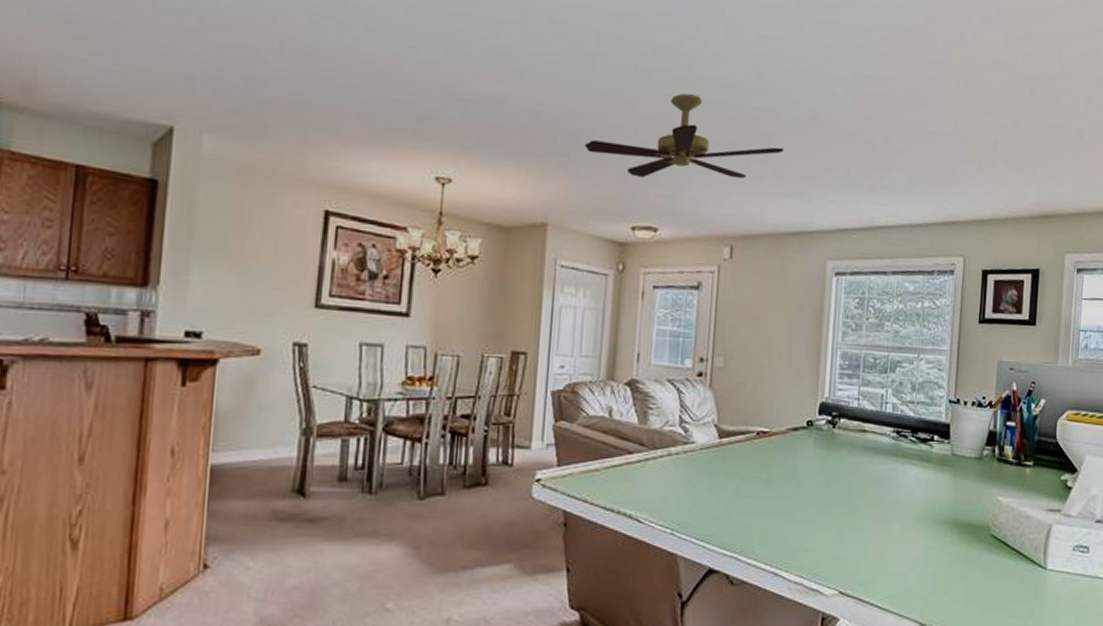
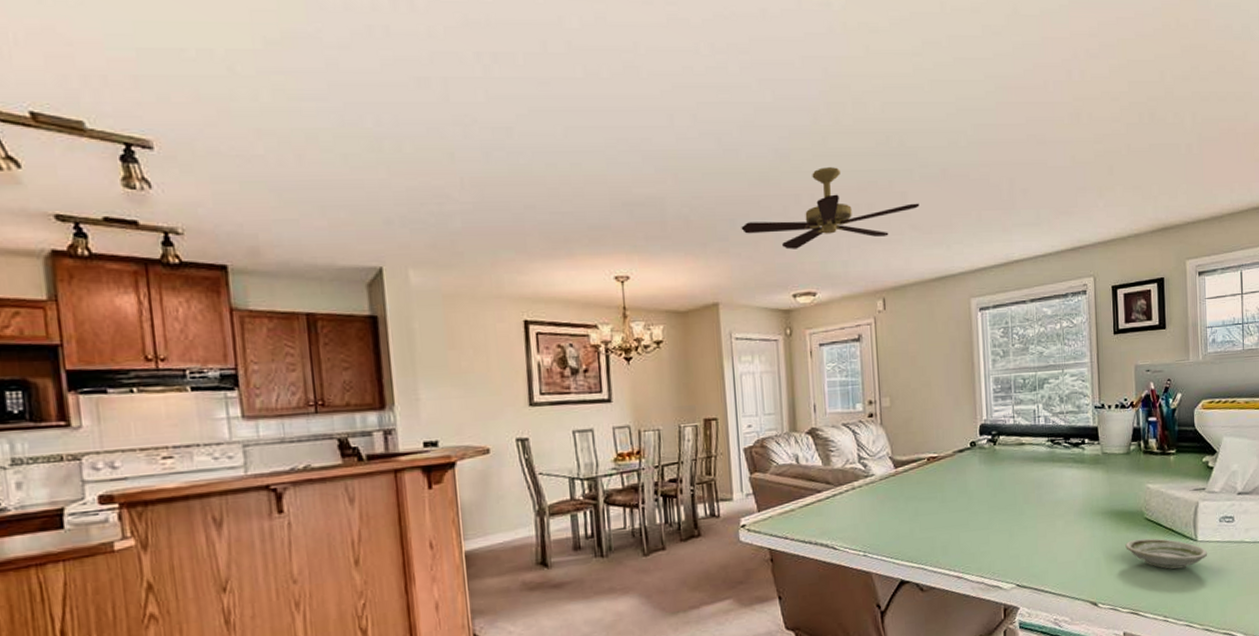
saucer: none [966,558,1057,598] -> present [1125,538,1208,569]

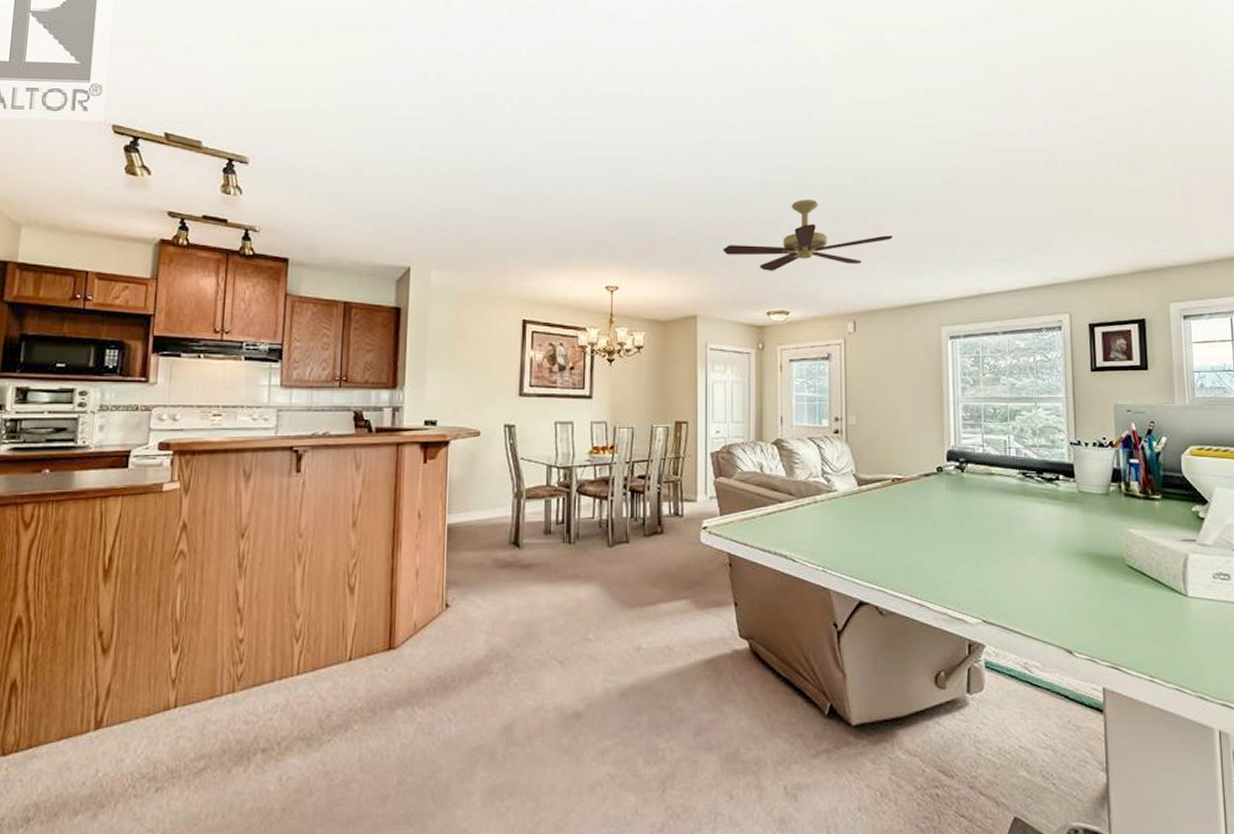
saucer: present [1125,538,1208,569] -> none [1104,587,1201,625]

